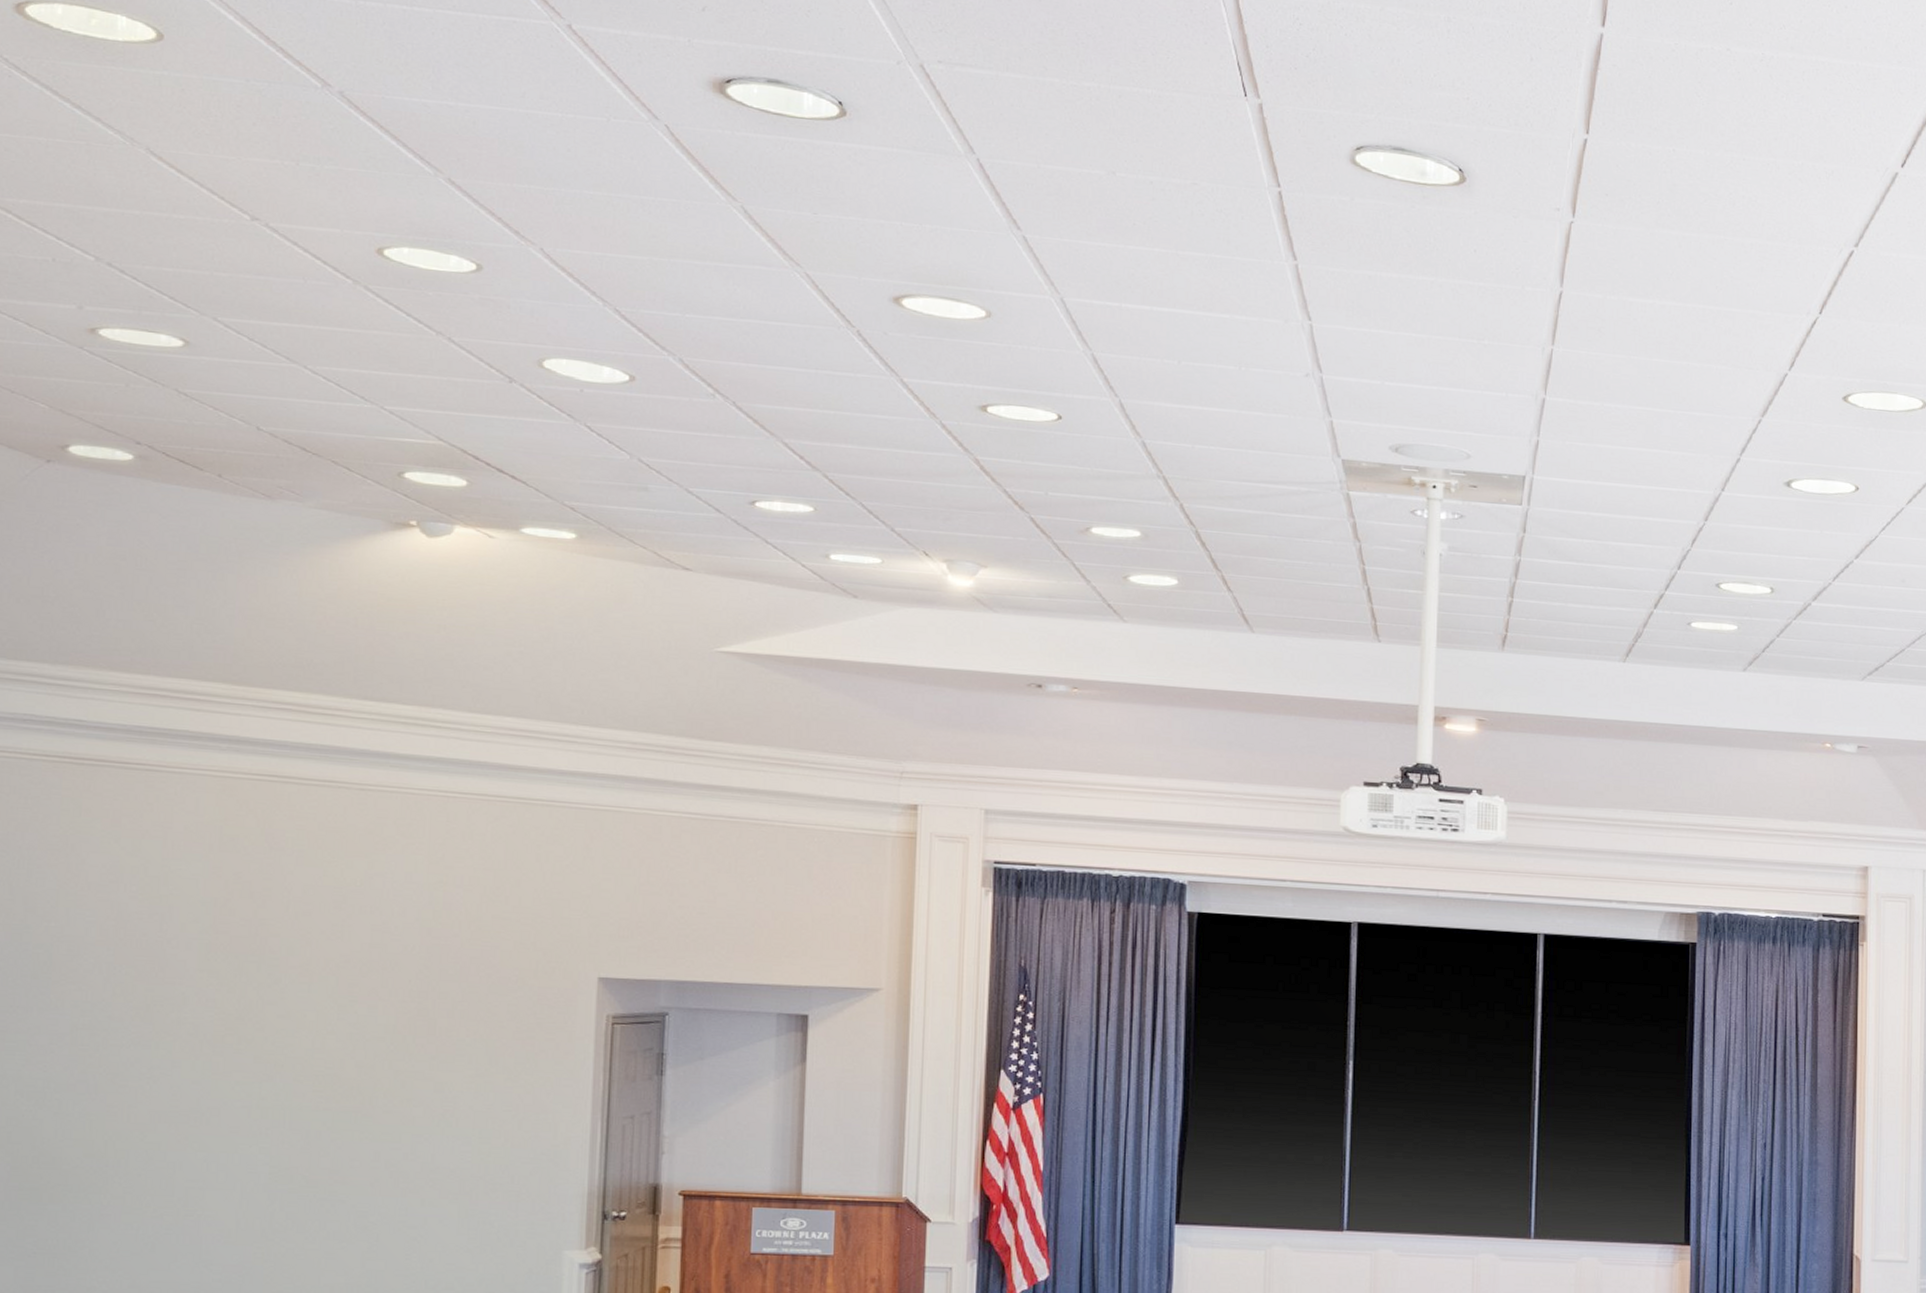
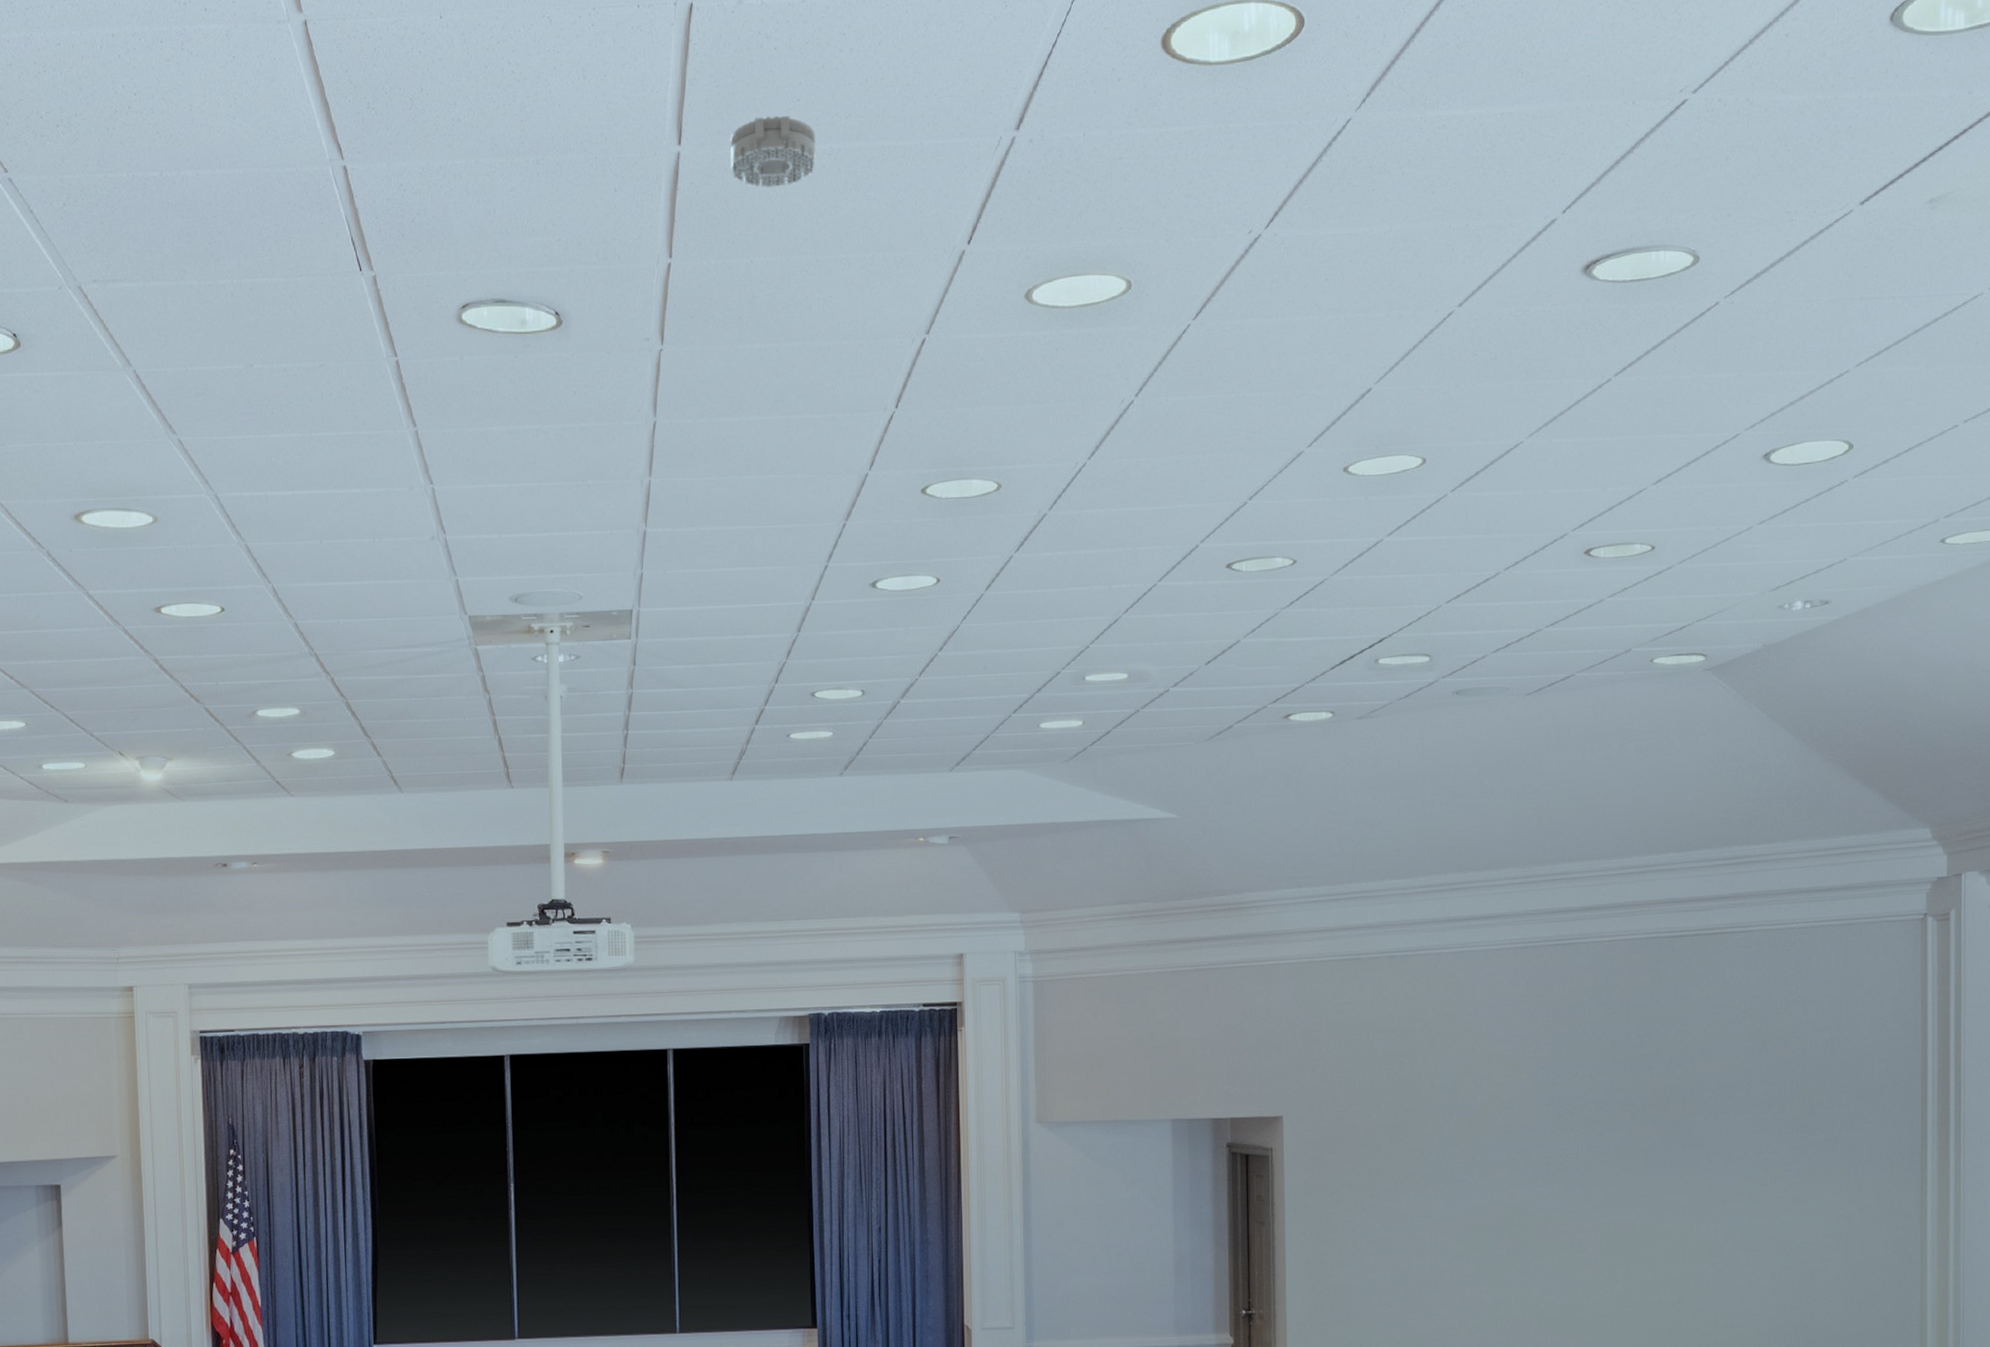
smoke detector: none [1656,13,1748,84] -> present [729,115,816,188]

